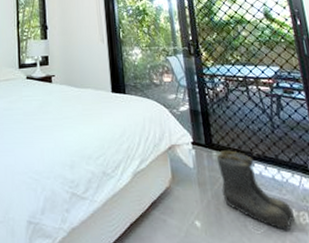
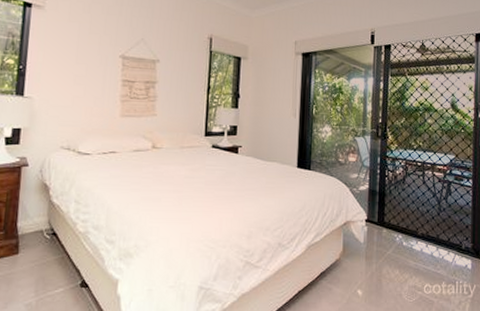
boots: present [216,150,294,231] -> none [385,228,443,300]

